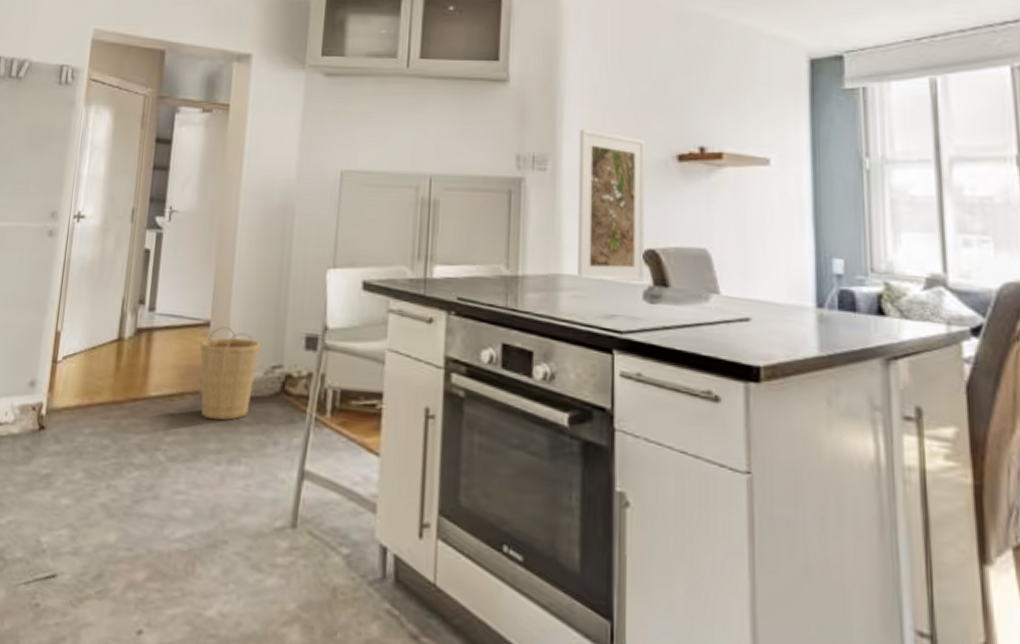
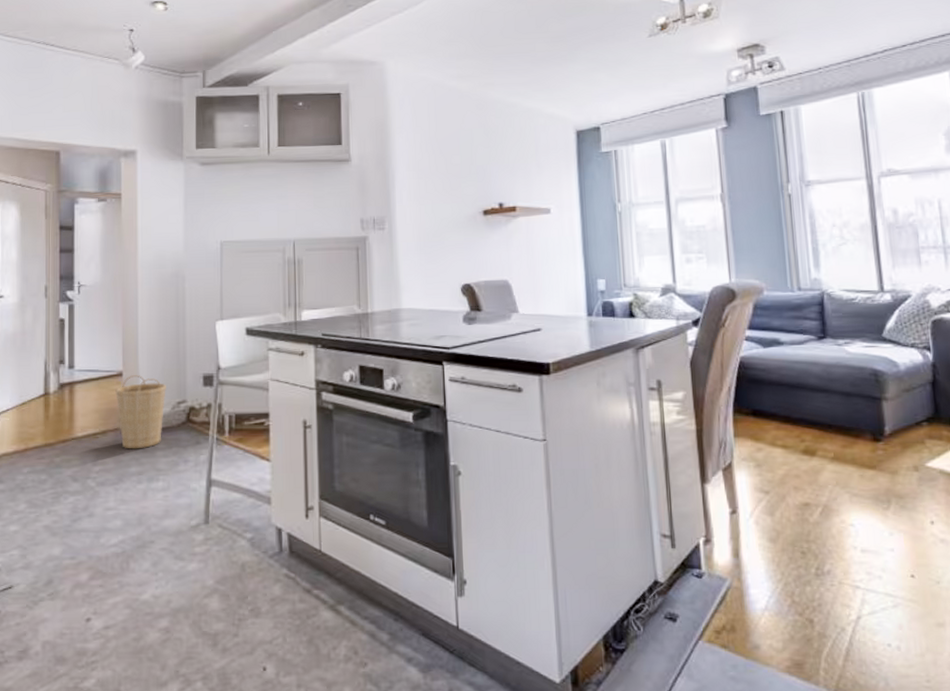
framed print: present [577,128,645,283] -> none [408,195,463,312]

